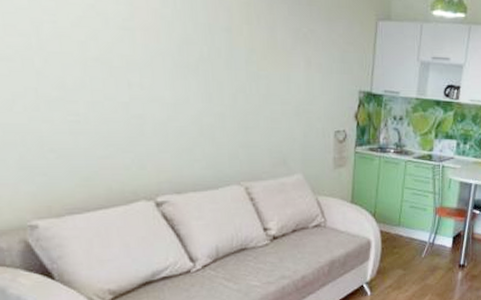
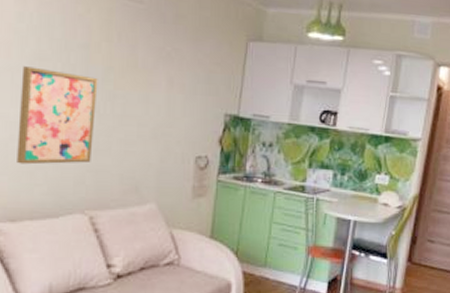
wall art: none [172,50,243,142] -> present [17,66,98,165]

